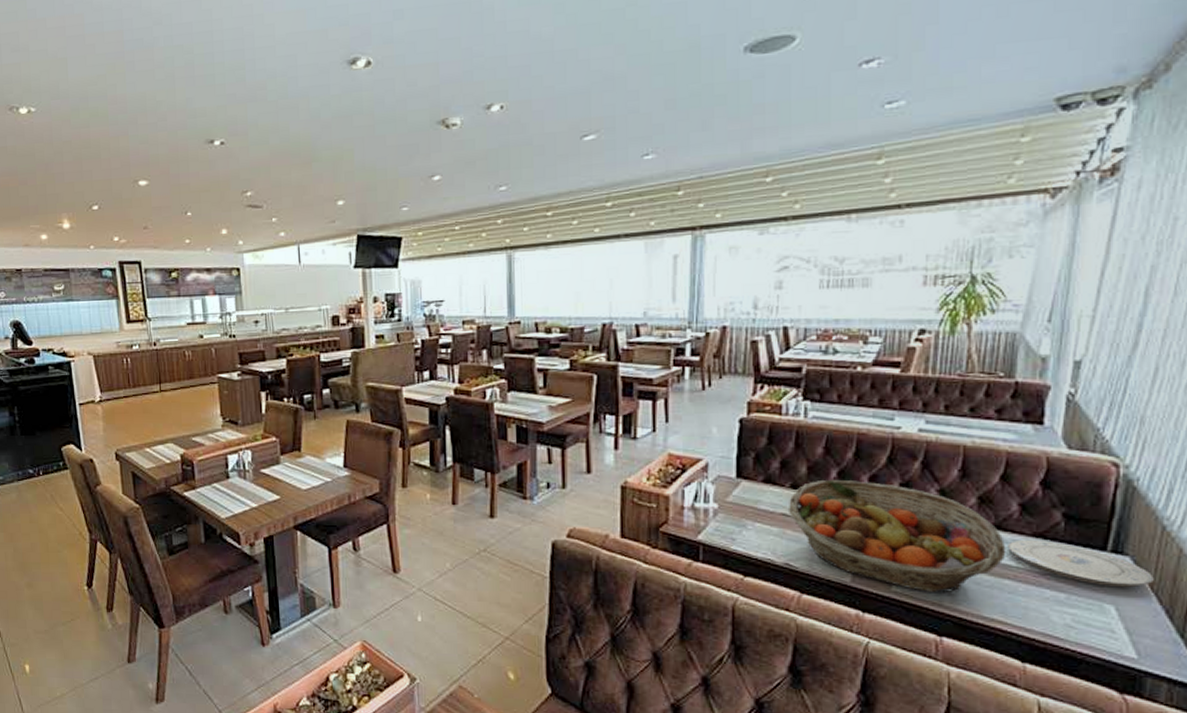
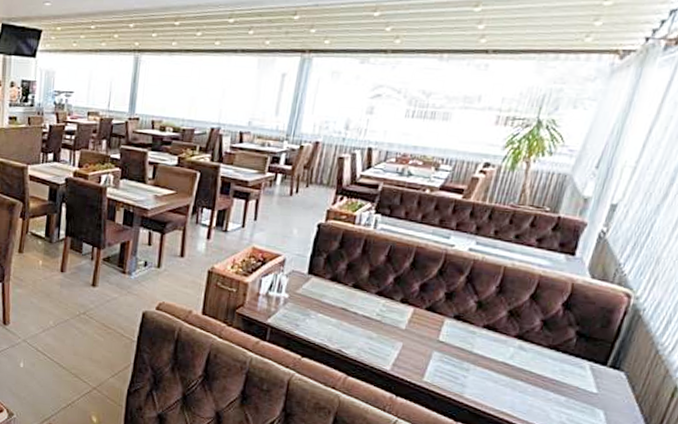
fruit basket: present [787,479,1006,594] -> none [347,283,525,387]
plate: present [1008,539,1154,588] -> none [525,349,641,398]

